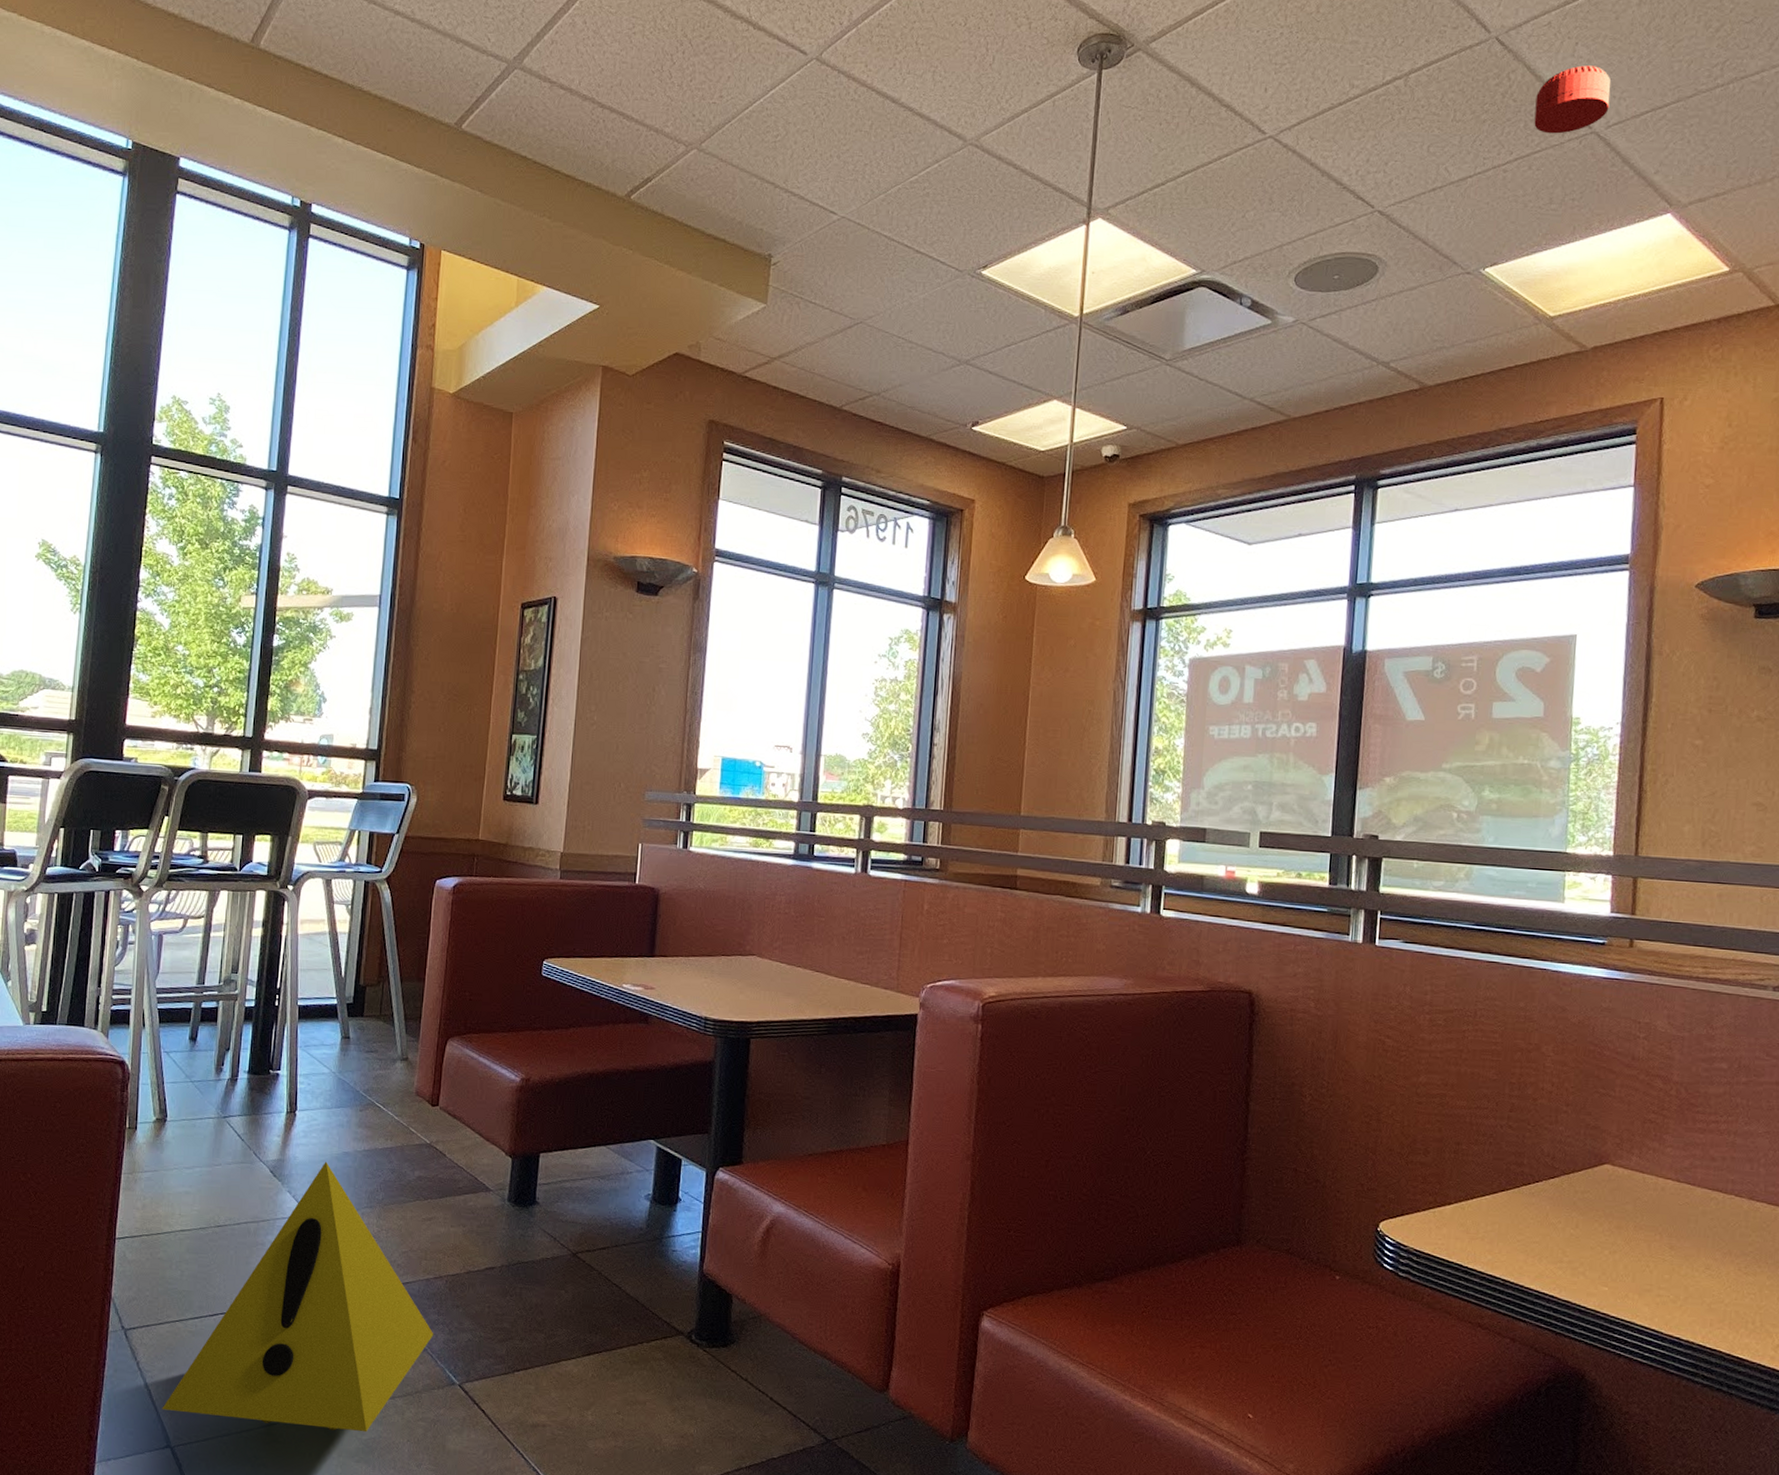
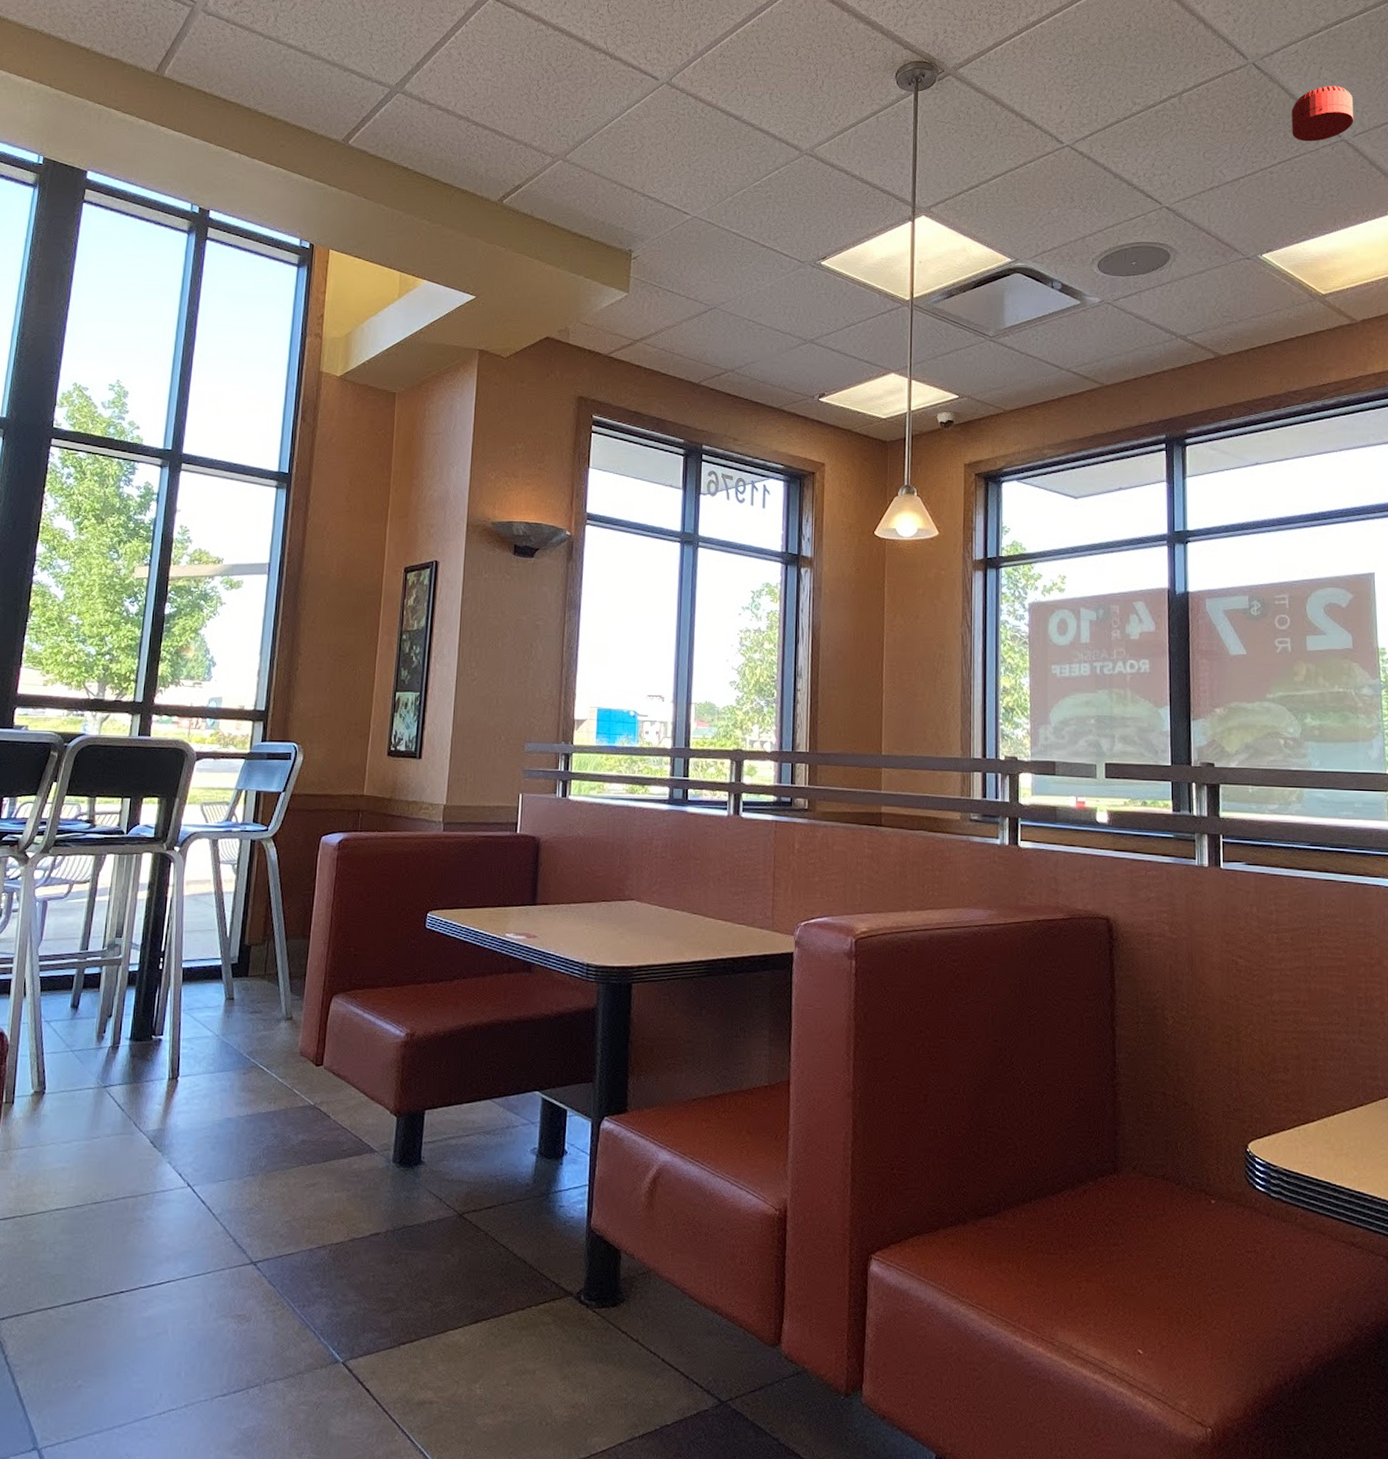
warning sign: present [162,1161,434,1432] -> none [29,1128,317,1421]

